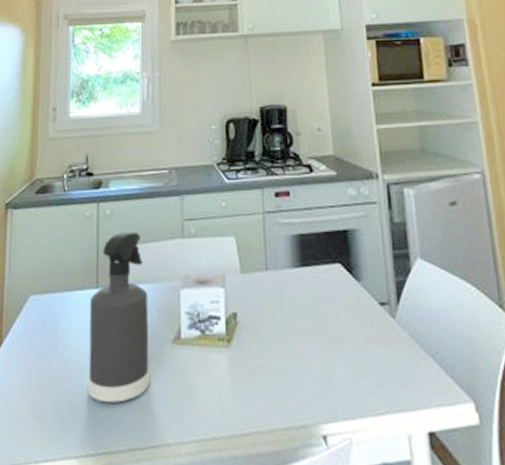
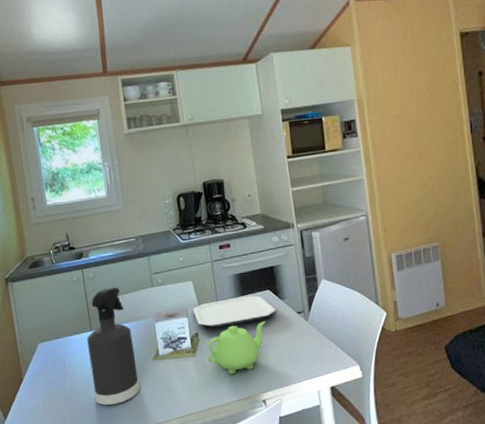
plate: none [232,268,349,310] -> present [192,295,276,328]
teapot: none [247,308,334,385] -> present [208,321,266,375]

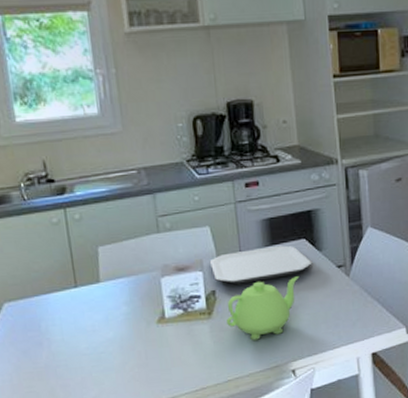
spray bottle: present [87,287,141,405] -> none [70,232,141,380]

